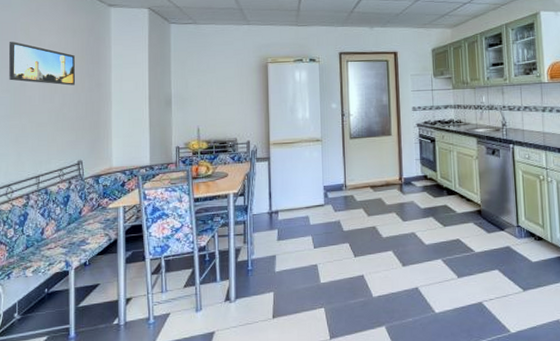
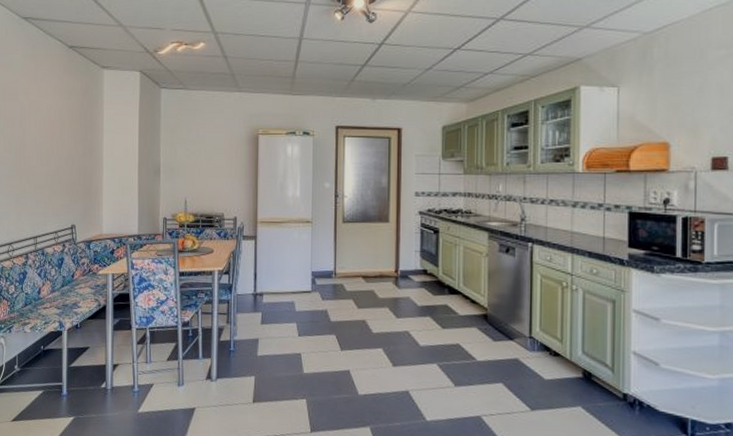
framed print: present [8,42,75,86] -> none [10,102,70,149]

